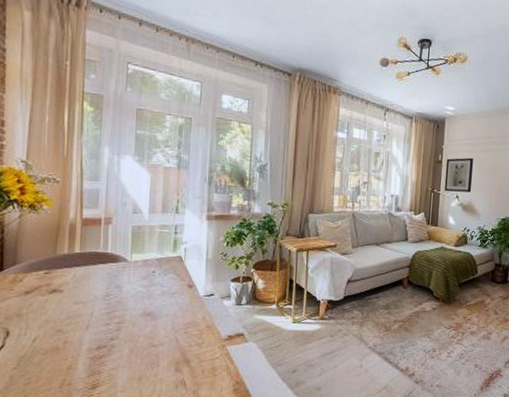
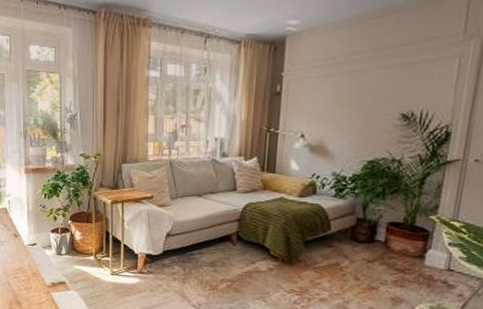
wall art: present [444,157,474,193] -> none [284,84,328,131]

